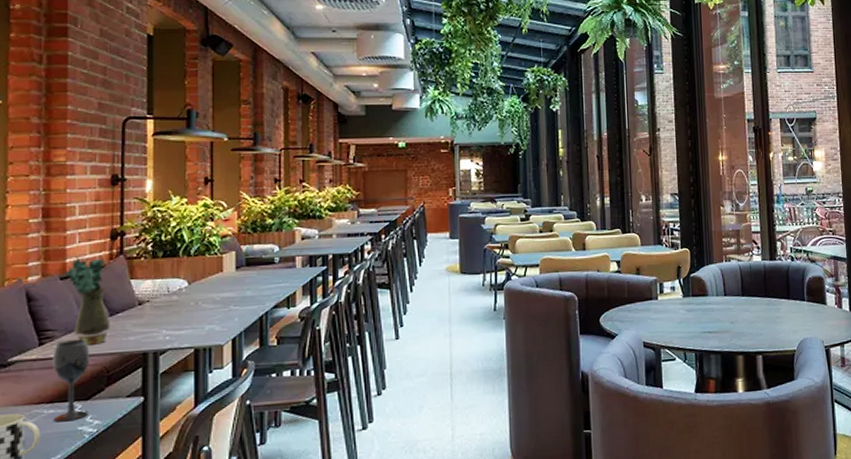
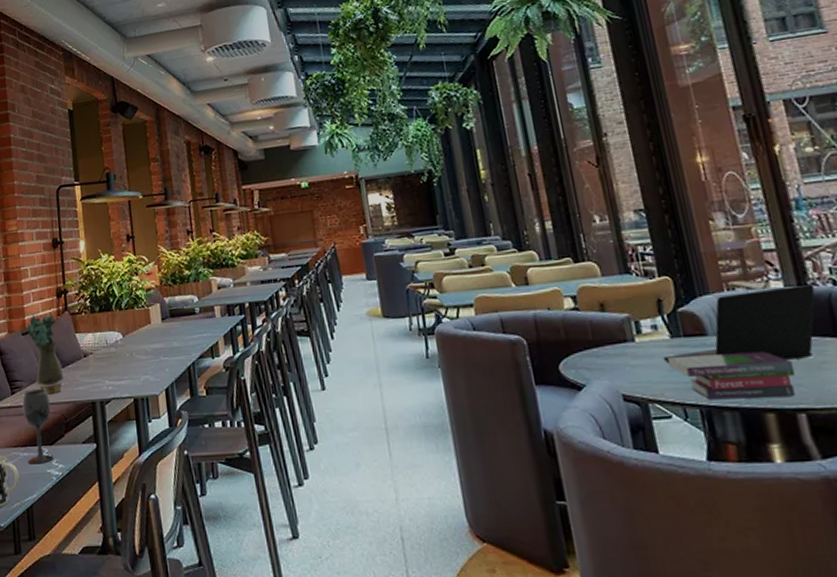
laptop: none [675,259,780,317] -> present [663,283,816,363]
books: none [679,309,759,346] -> present [668,351,795,400]

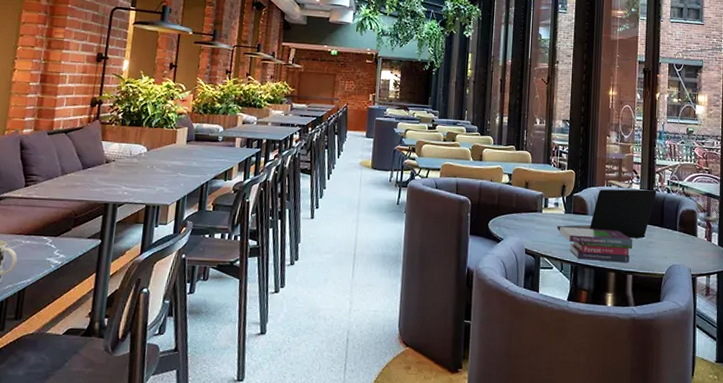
wine glass: present [22,389,54,465] -> none [29,185,64,252]
vase: present [25,312,64,395] -> none [52,115,84,192]

